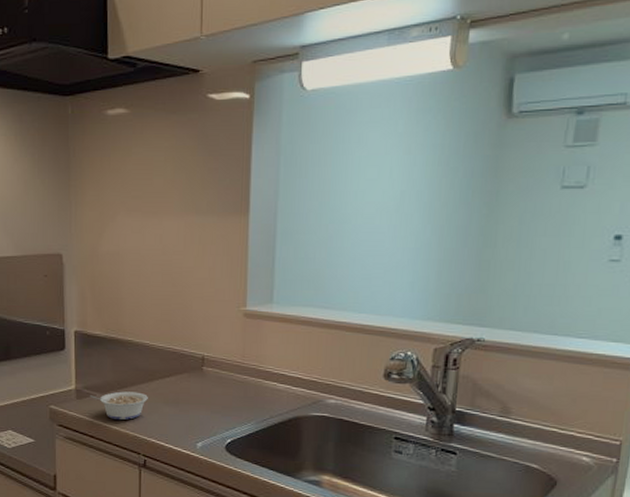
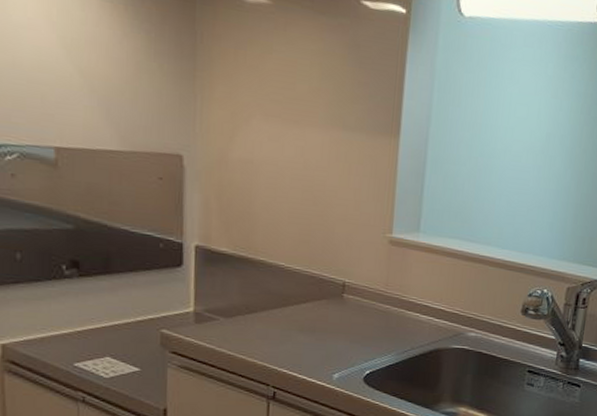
legume: present [89,391,148,420] -> none [211,316,281,348]

